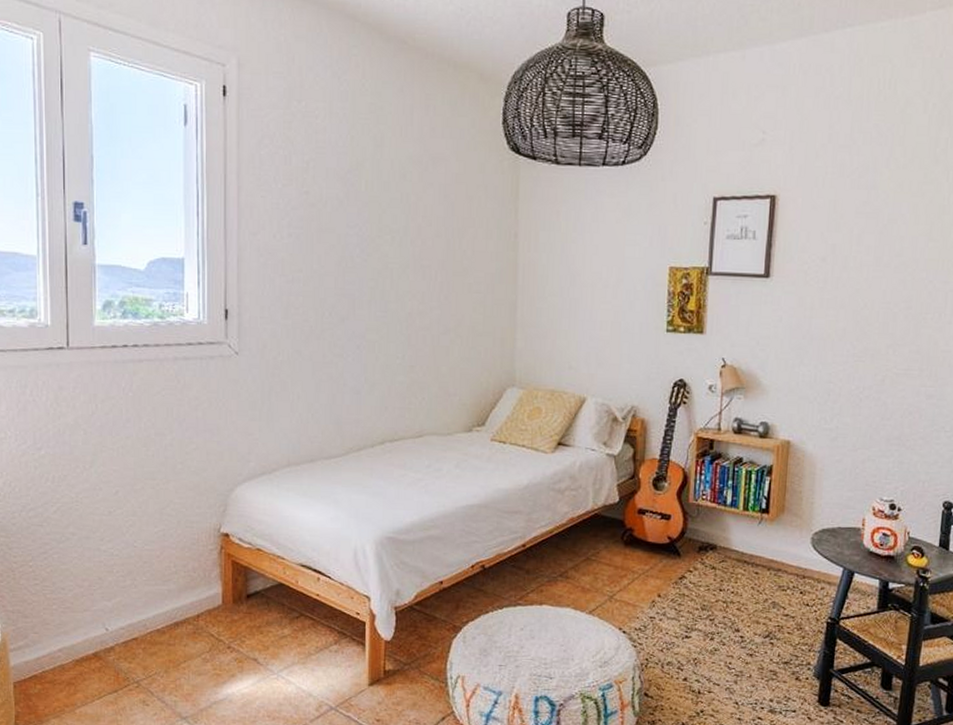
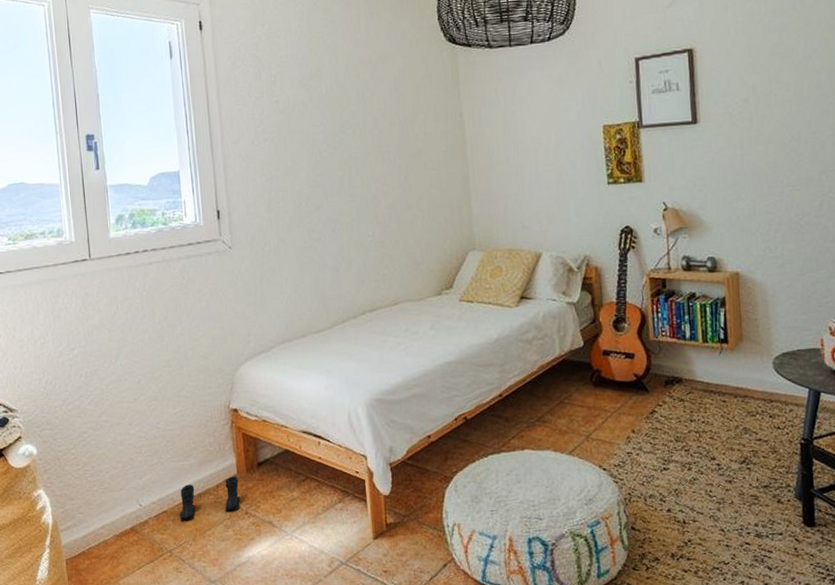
boots: none [151,606,224,651] -> present [179,476,241,521]

